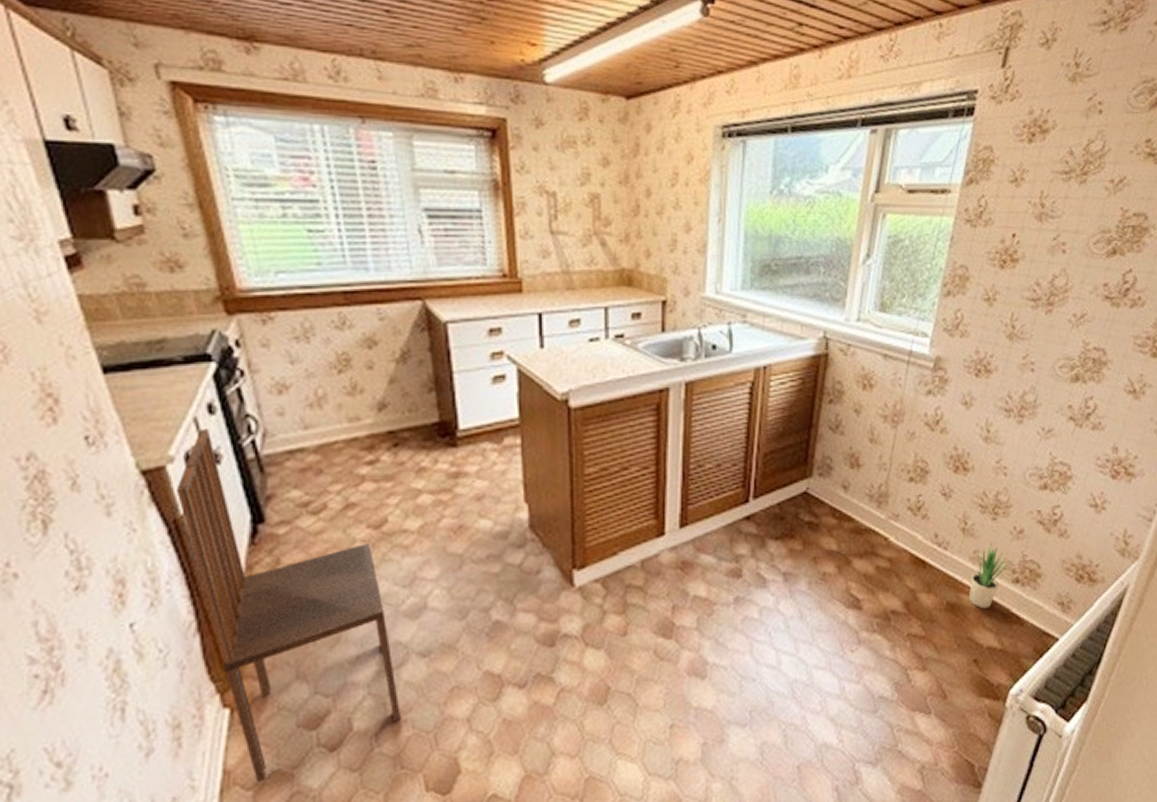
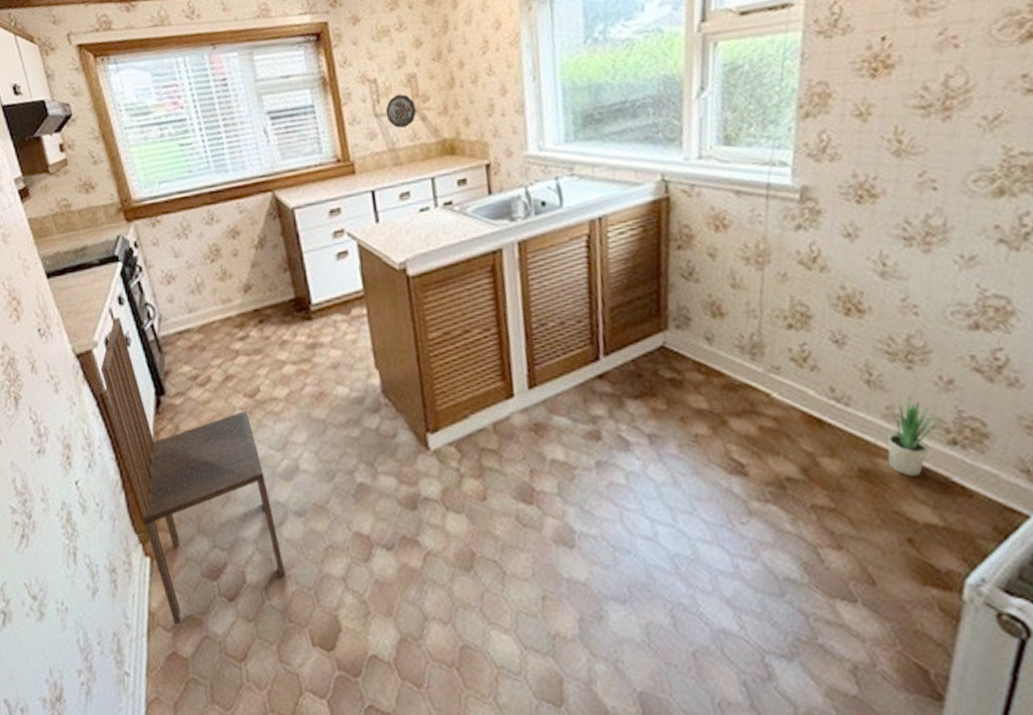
decorative plate: none [563,214,596,251] -> present [385,94,416,129]

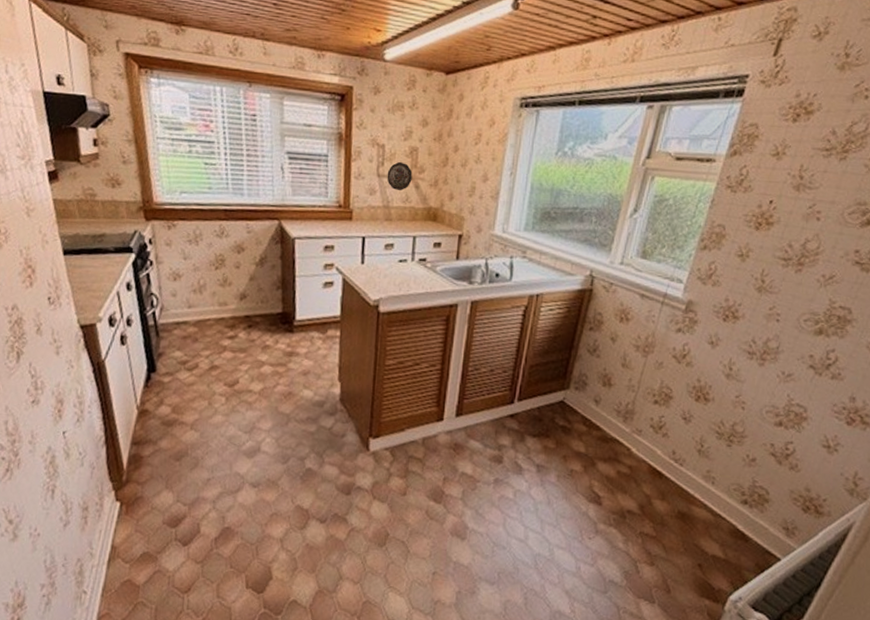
dining chair: present [100,317,285,626] -> none [101,300,234,559]
potted plant: present [887,397,940,477] -> none [698,466,740,522]

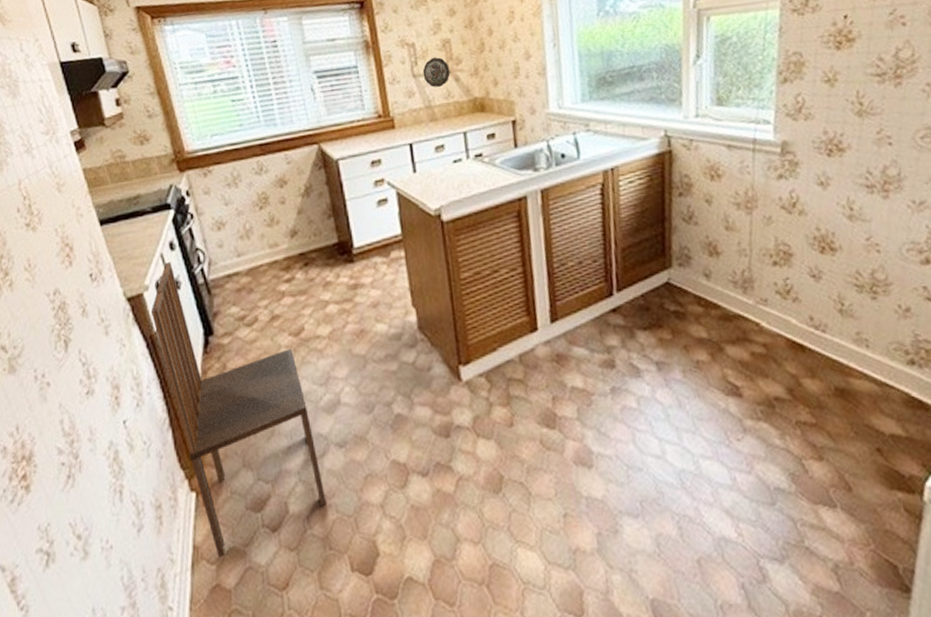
dining chair: none [101,300,234,559] -> present [150,262,326,559]

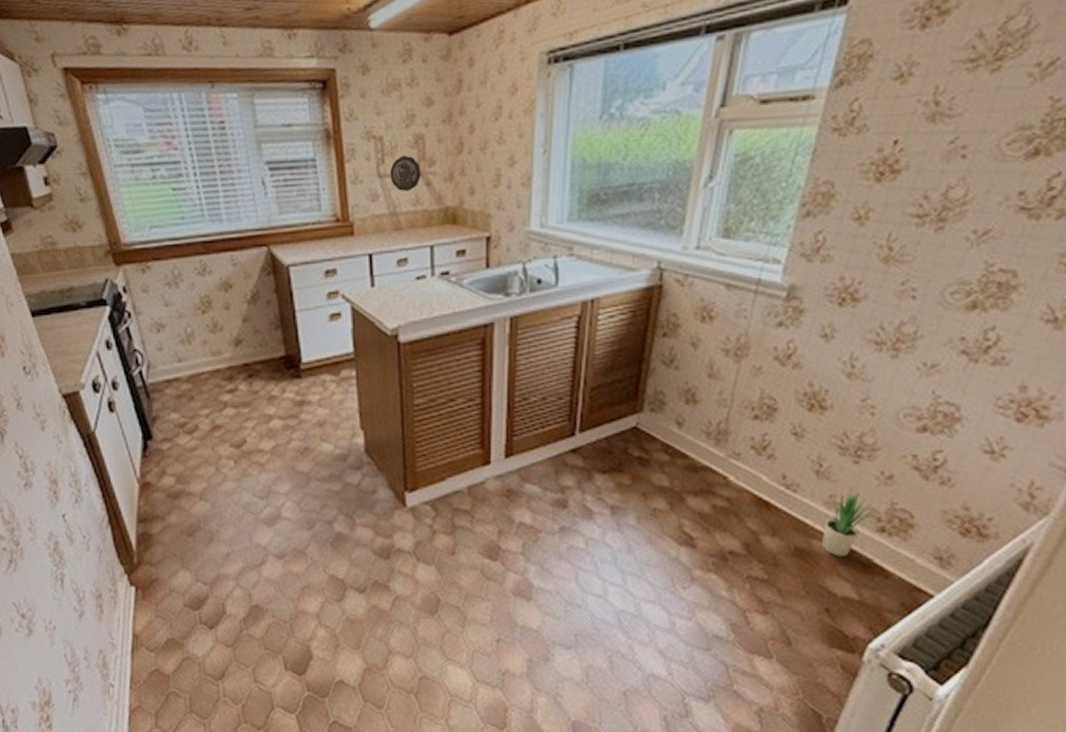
dining chair: present [150,262,326,559] -> none [87,362,263,647]
potted plant: none [857,324,900,394] -> present [821,488,874,557]

